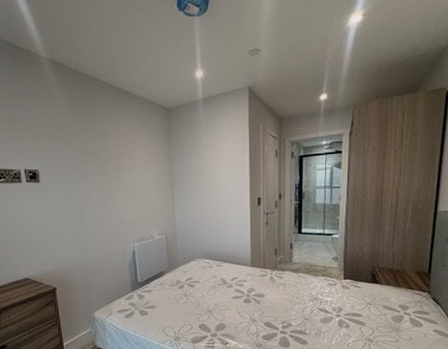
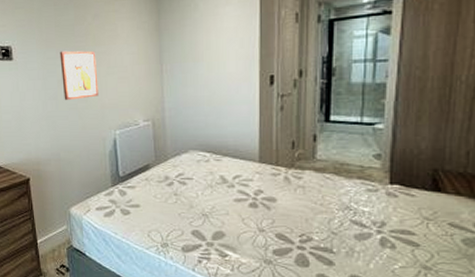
wall art: none [84,175,119,218] -> present [59,50,99,100]

